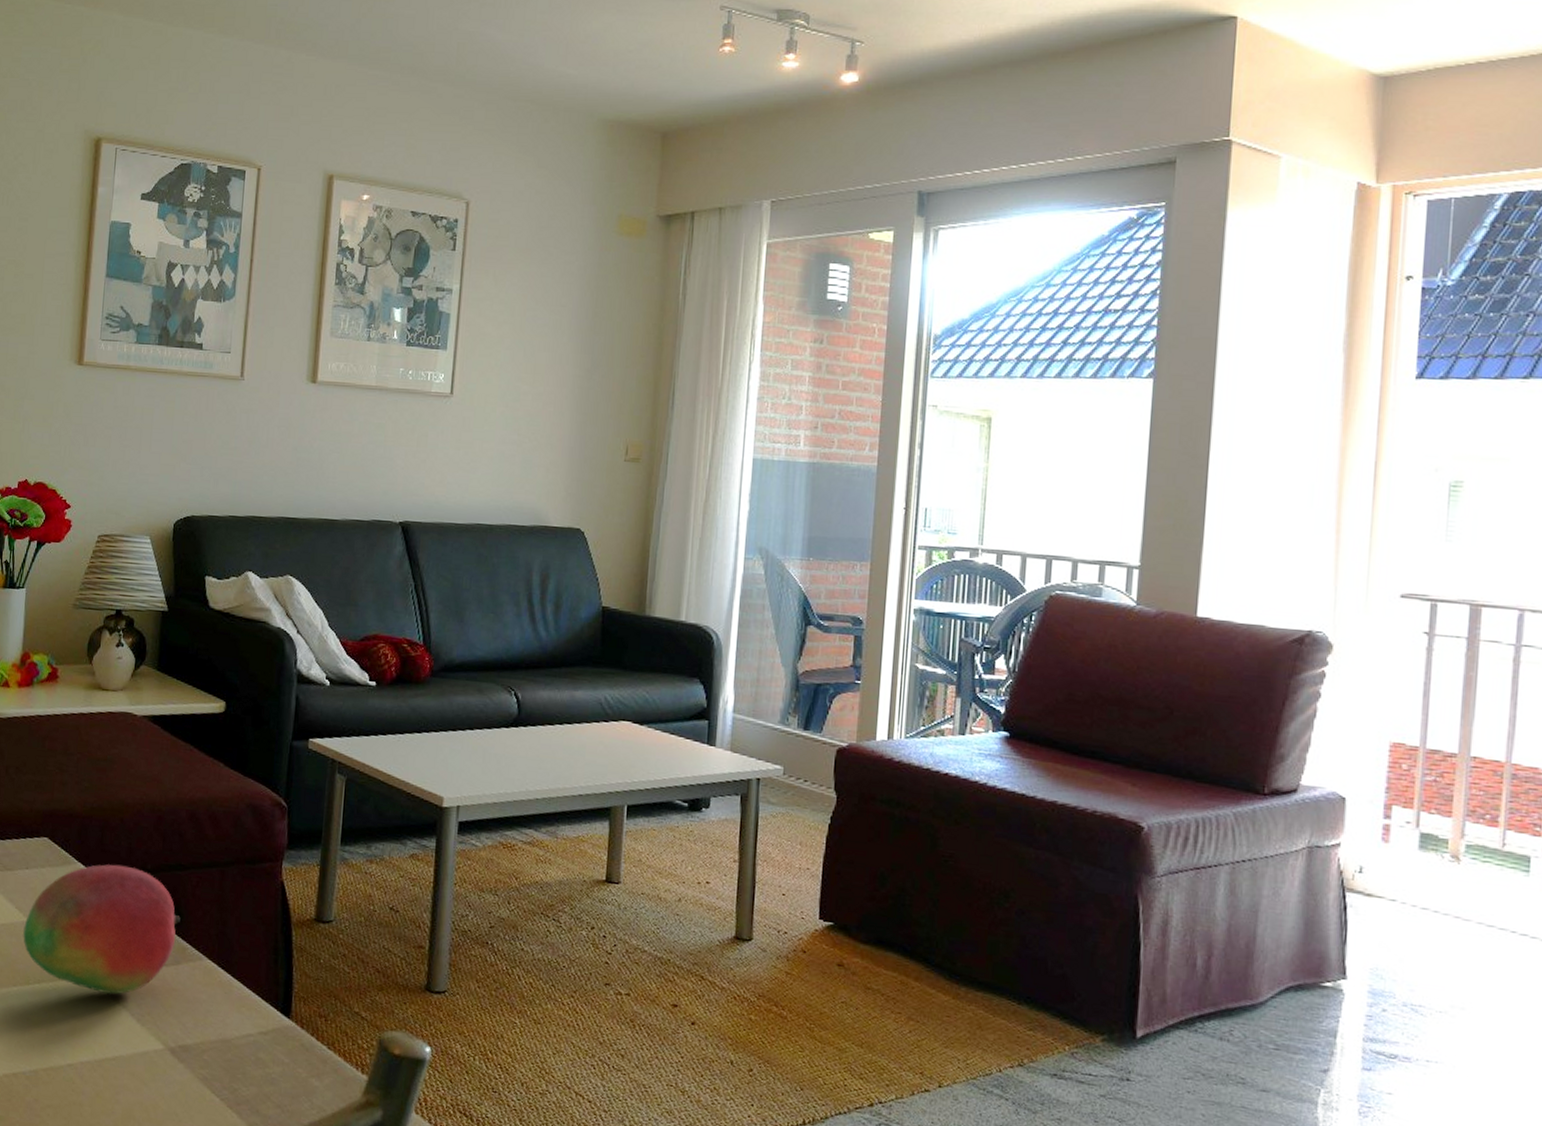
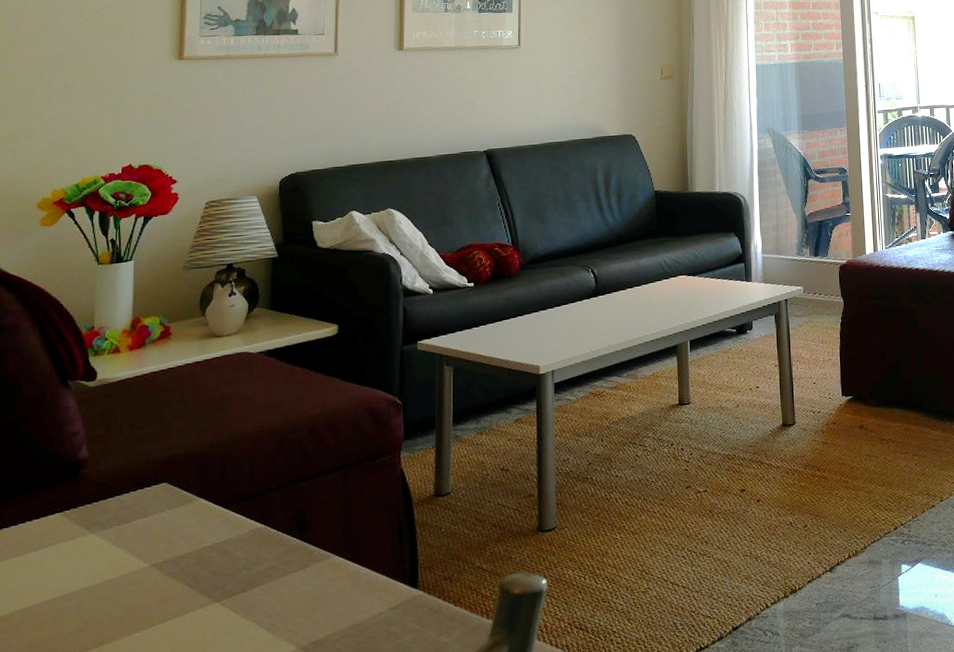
fruit: present [23,864,180,995] -> none [144,490,306,615]

